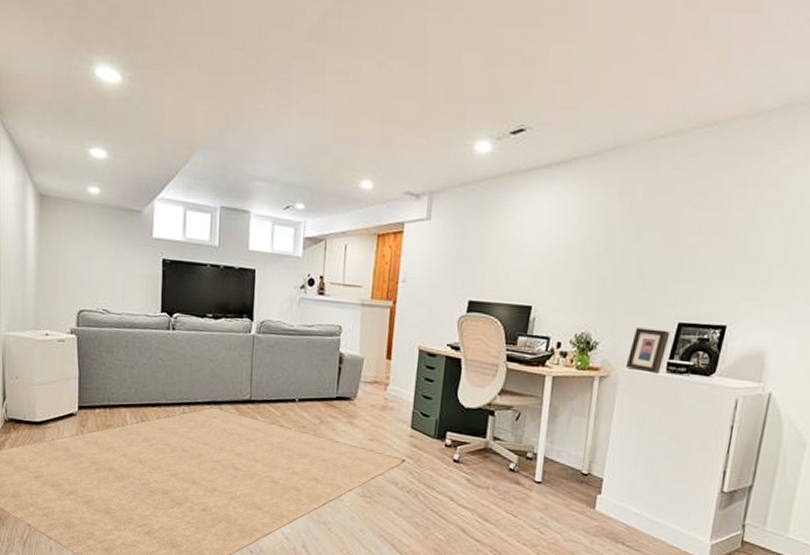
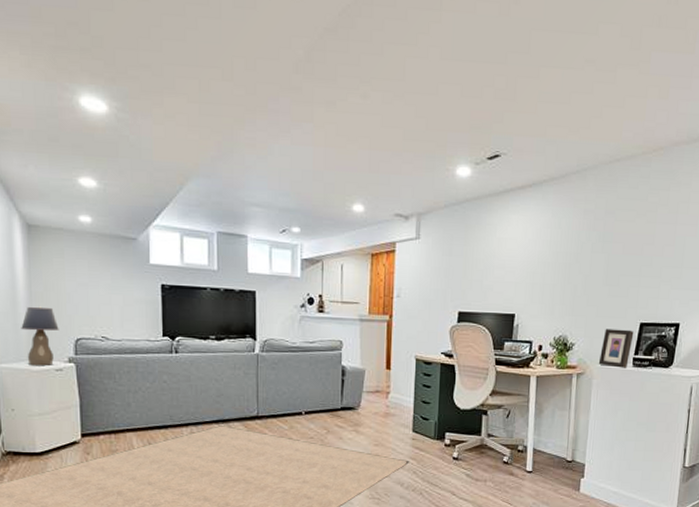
table lamp: none [29,275,64,336] -> present [21,305,59,366]

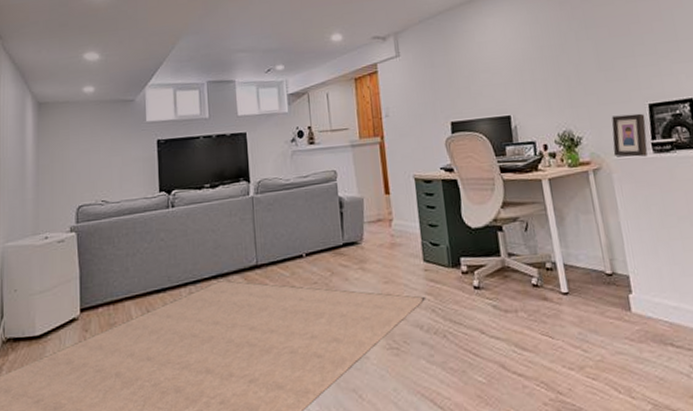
table lamp: present [21,305,59,366] -> none [28,177,63,241]

